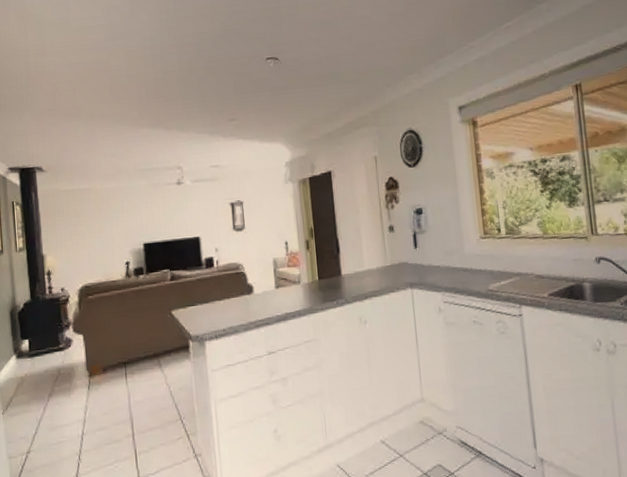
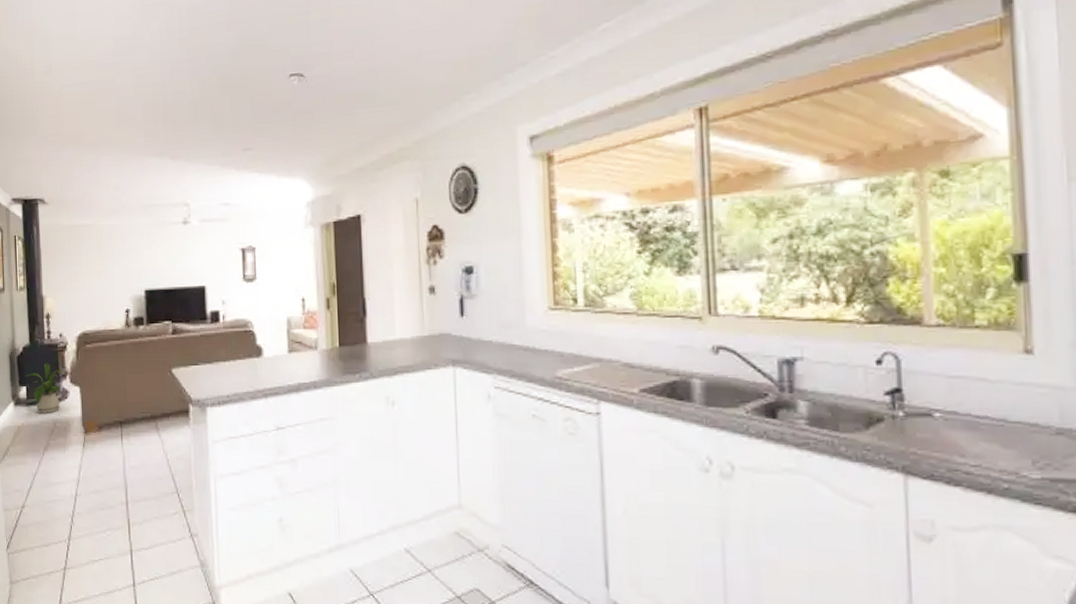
house plant: none [26,316,70,363] -> present [24,363,67,414]

